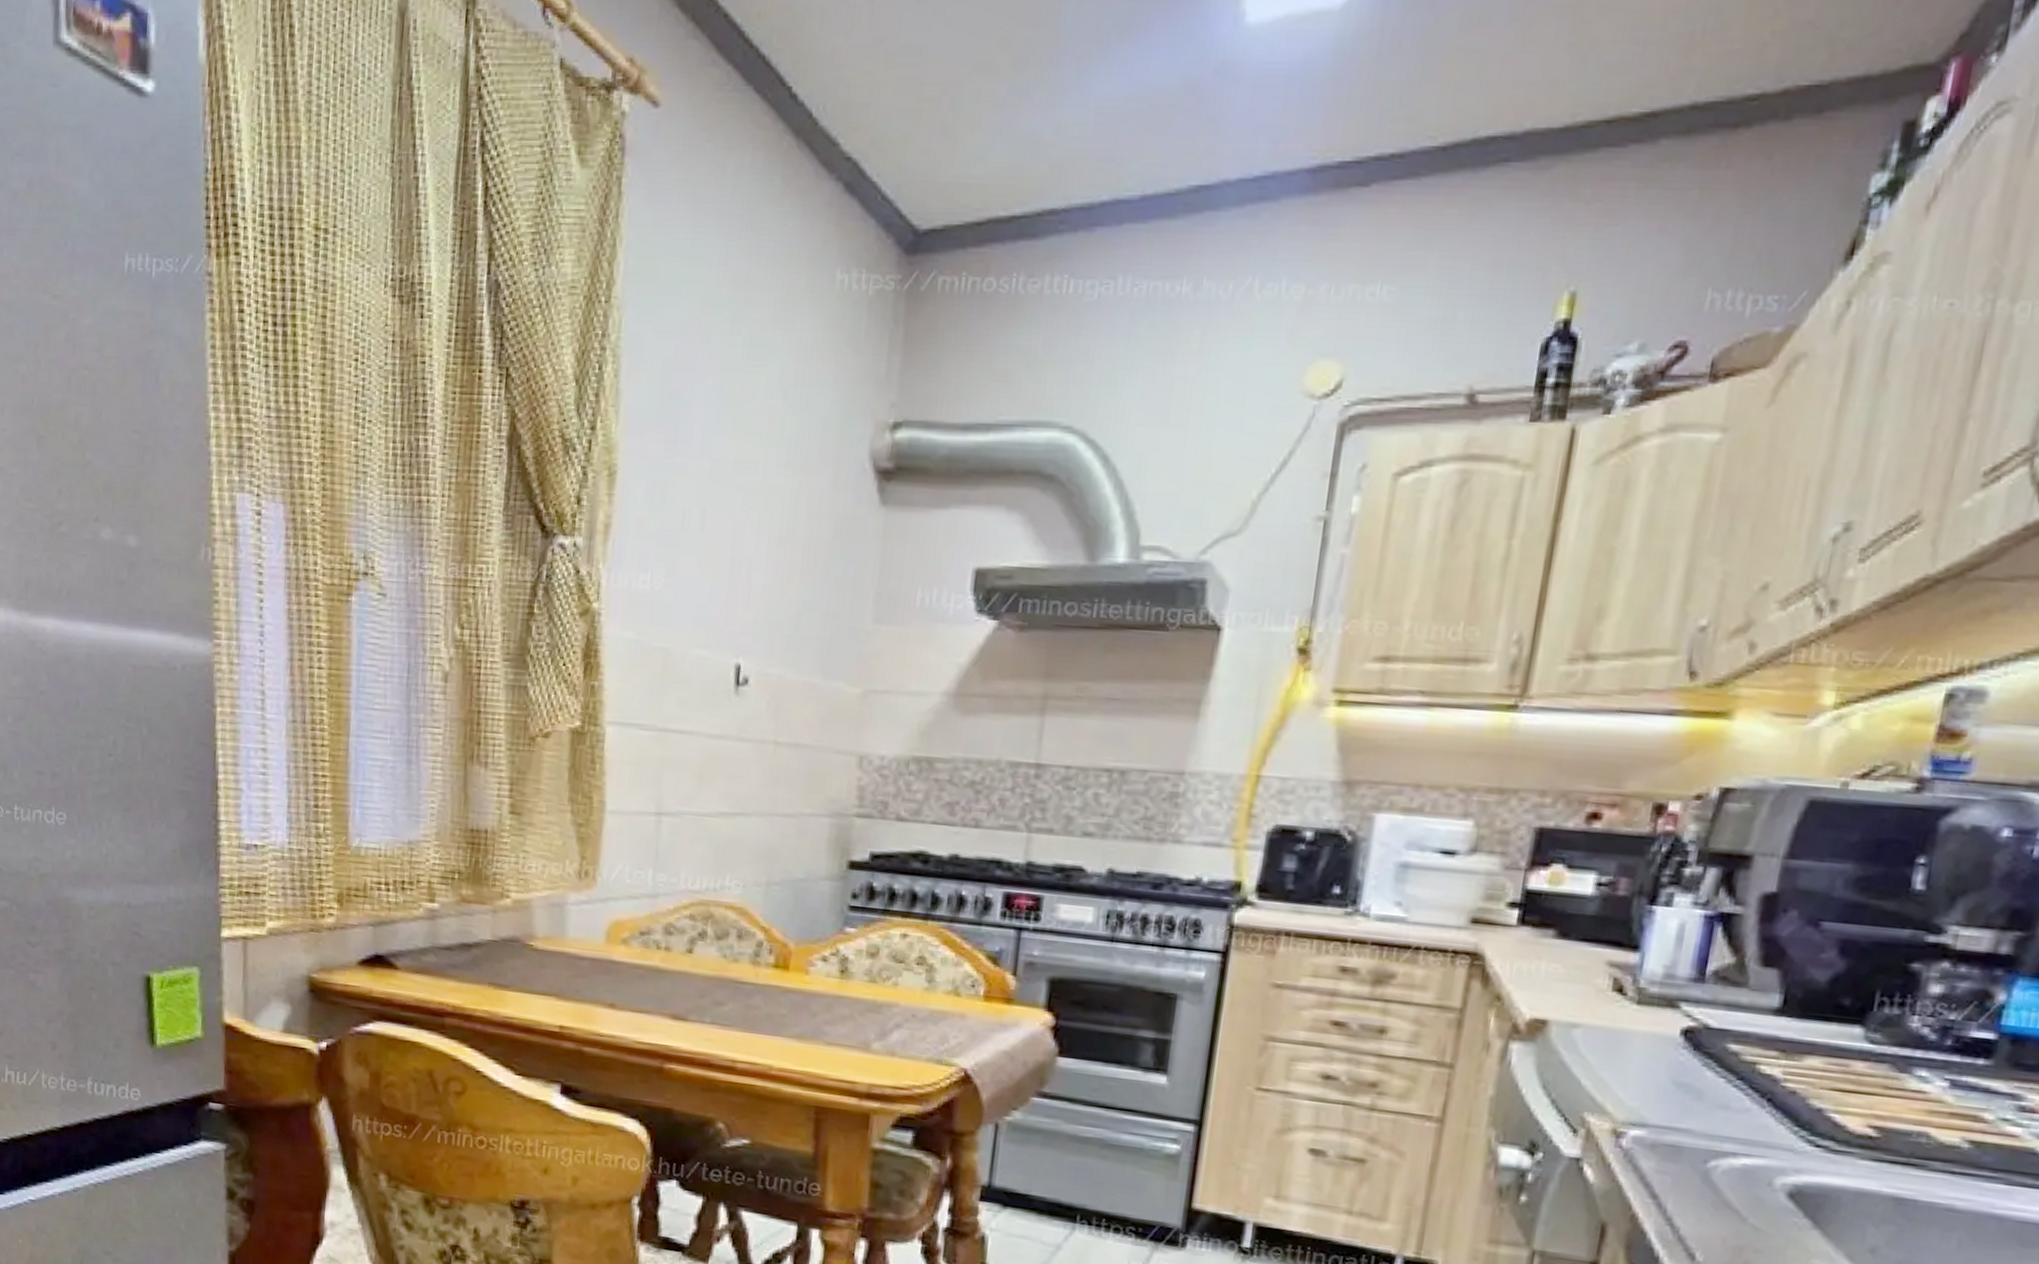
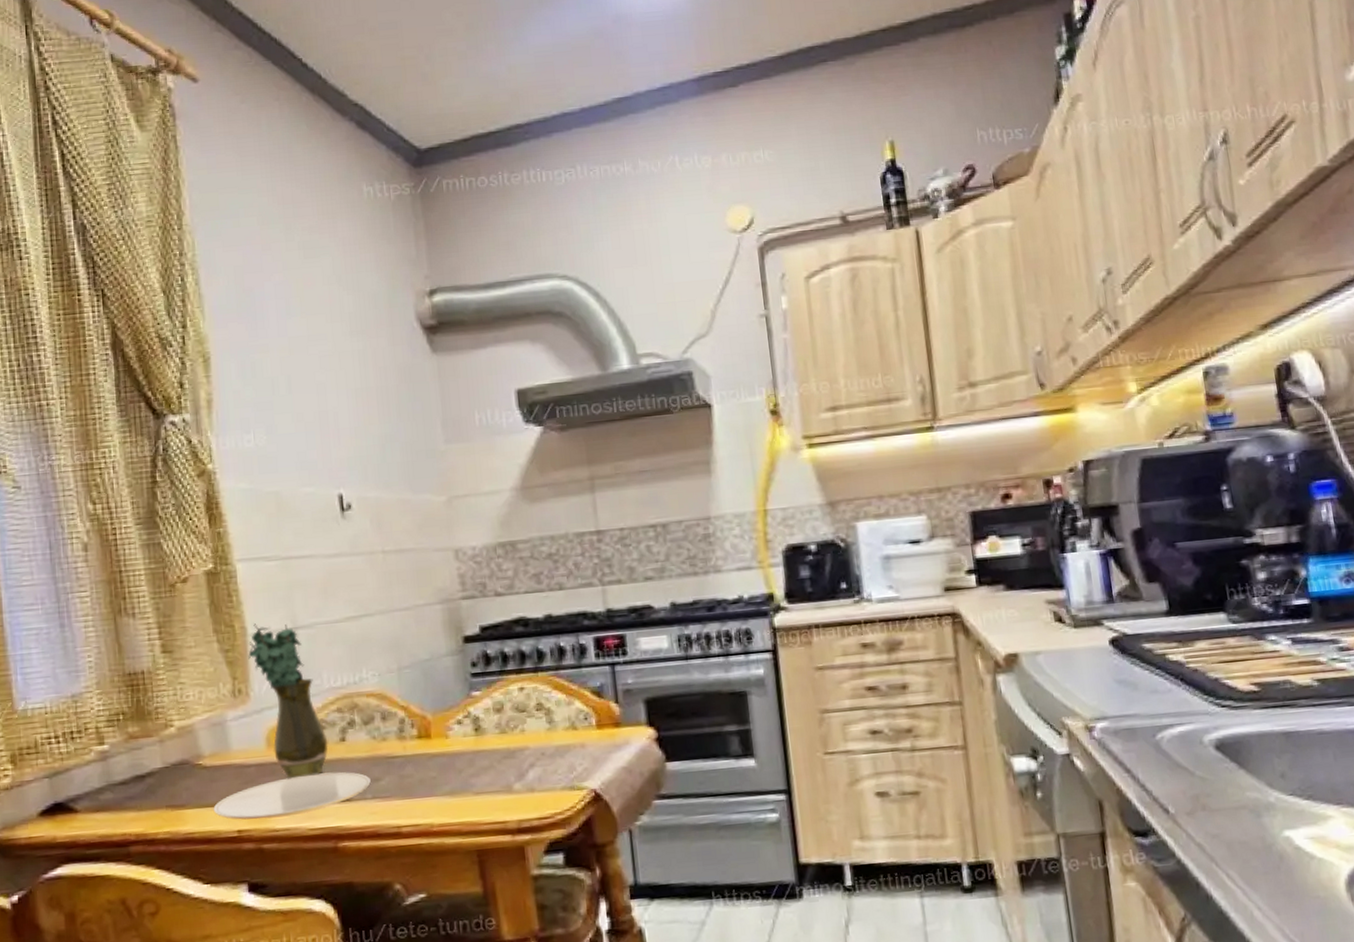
plate: none [537,980,713,1024] -> present [213,772,371,820]
vase: none [602,800,673,985] -> present [248,624,329,779]

